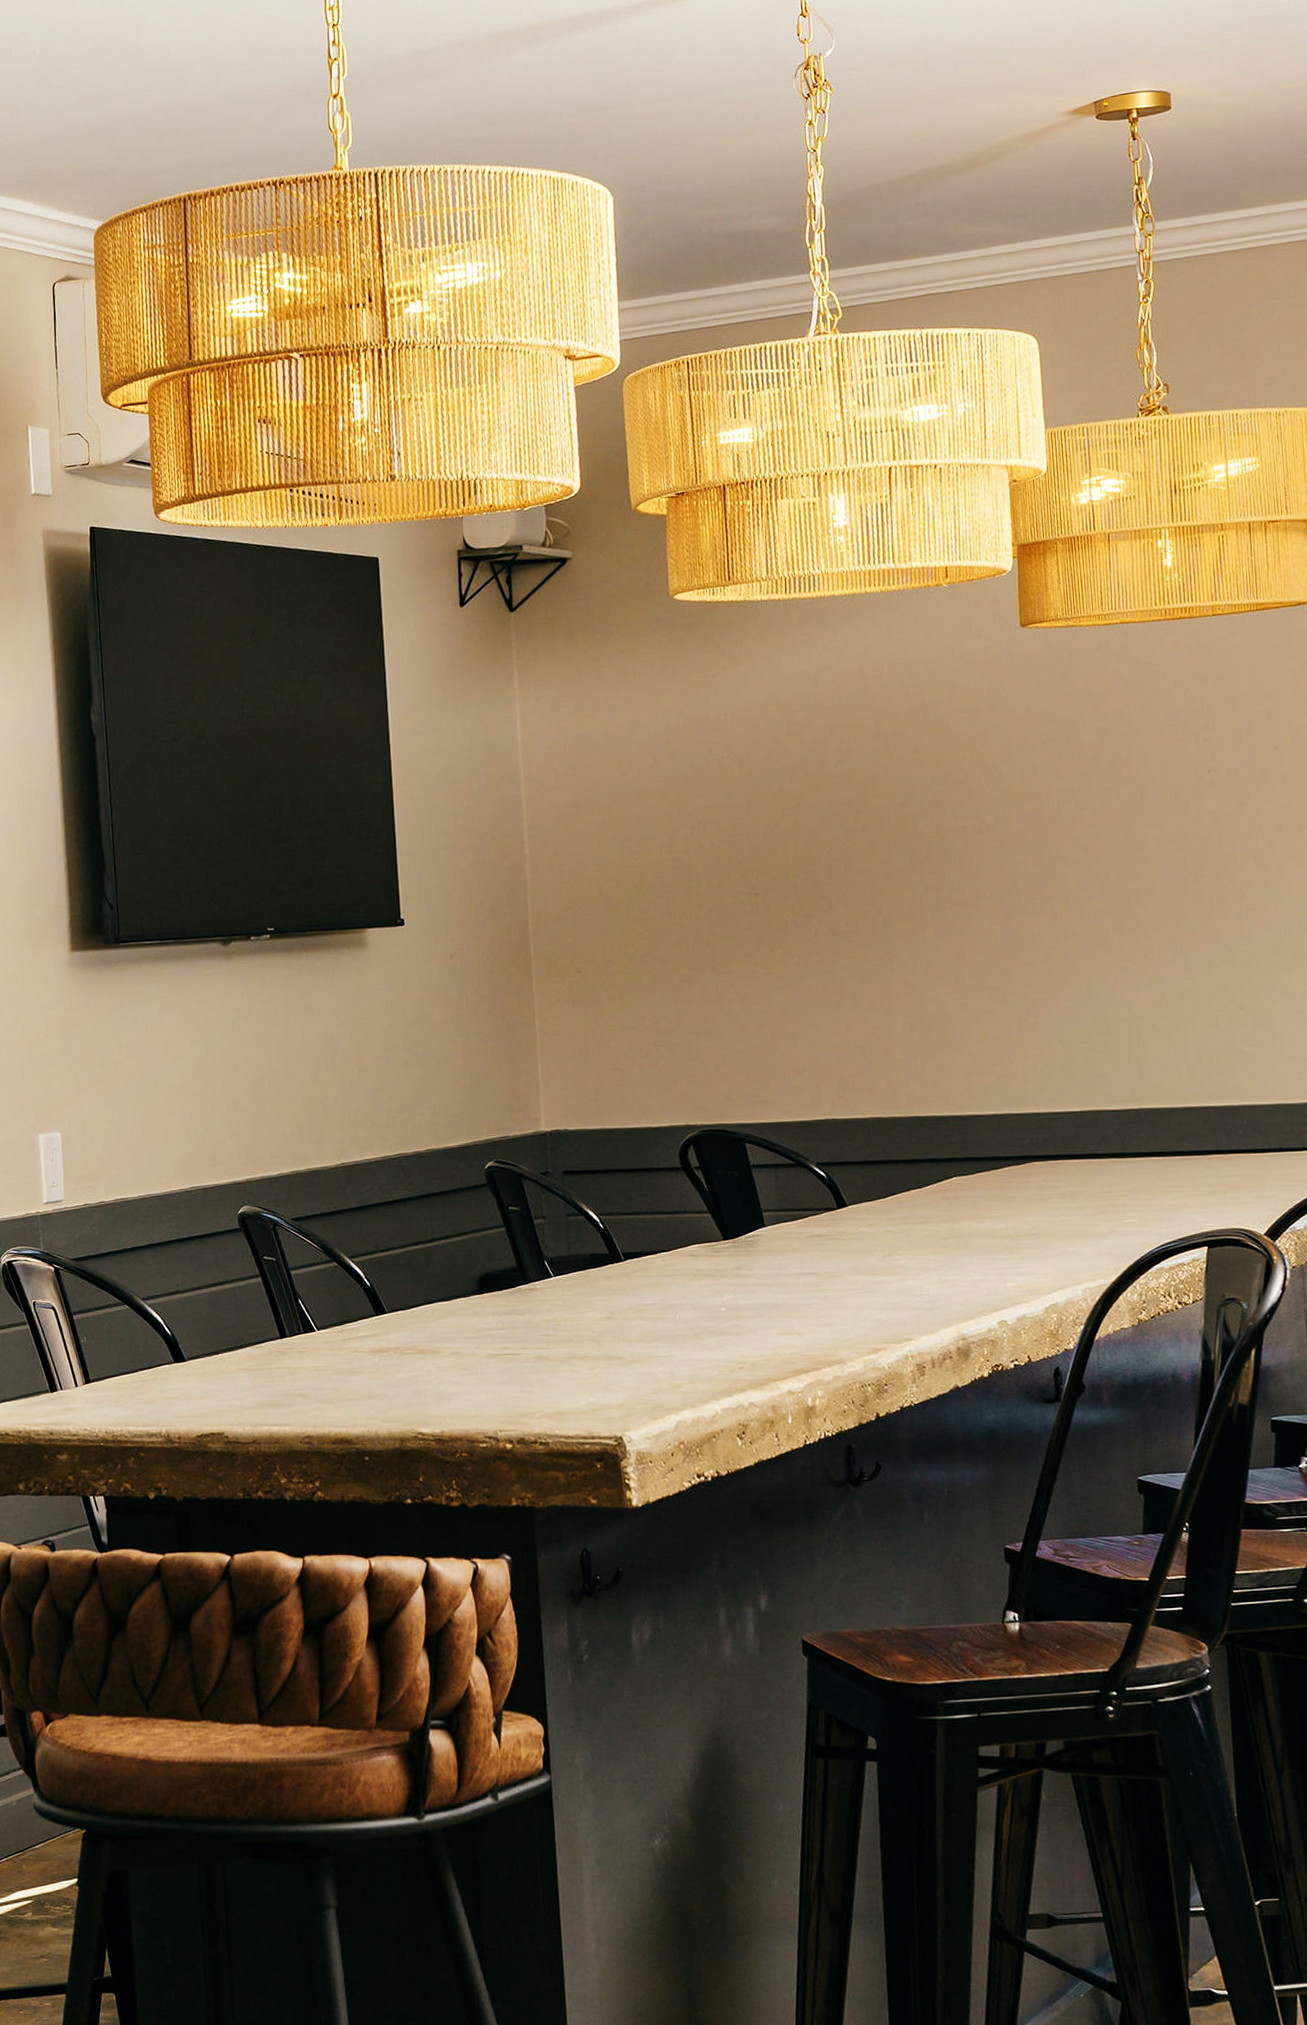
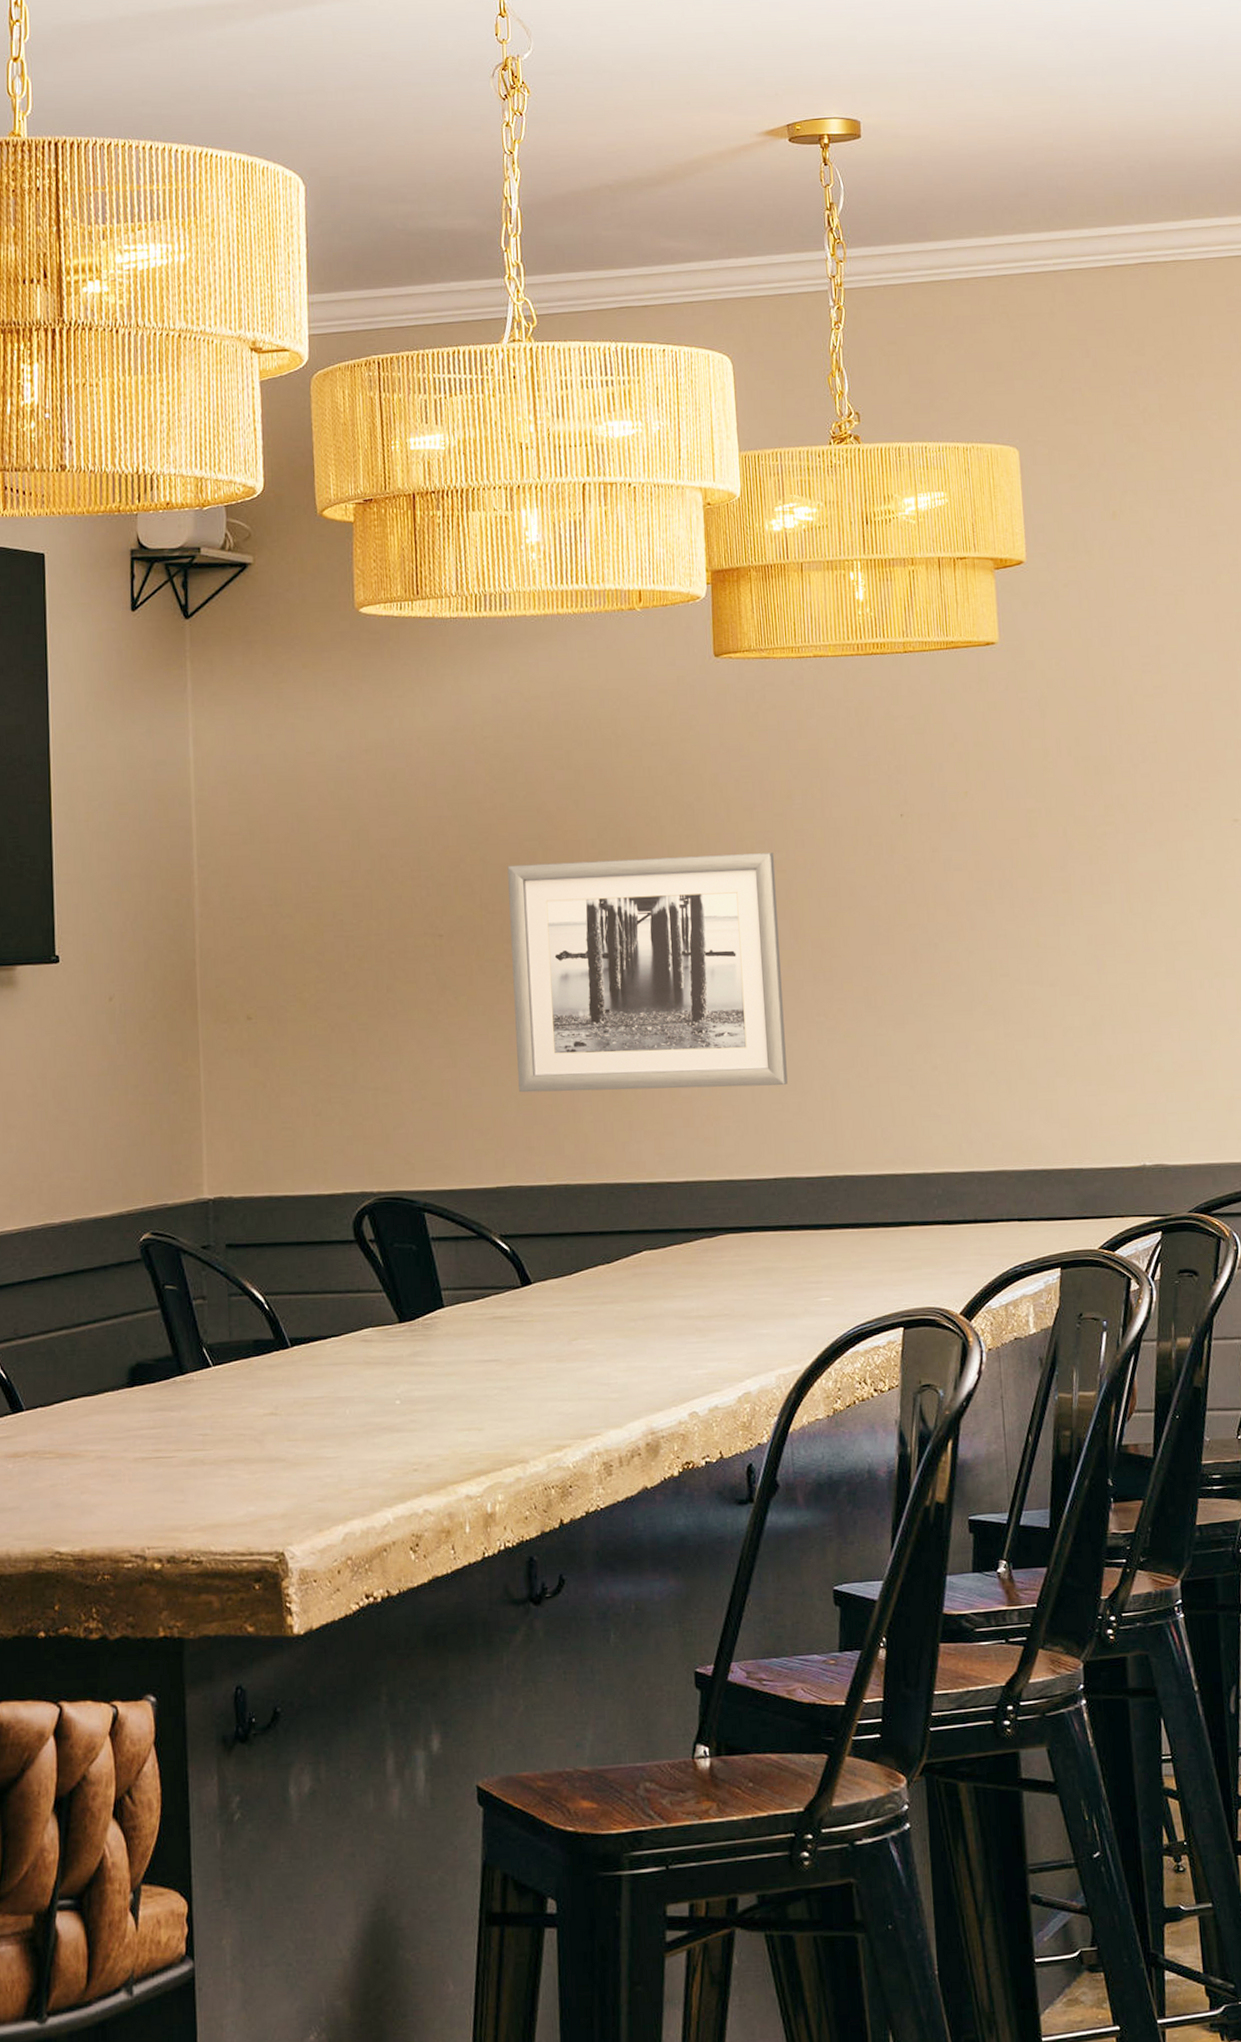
wall art: none [819,810,1094,1035] -> present [507,853,788,1093]

